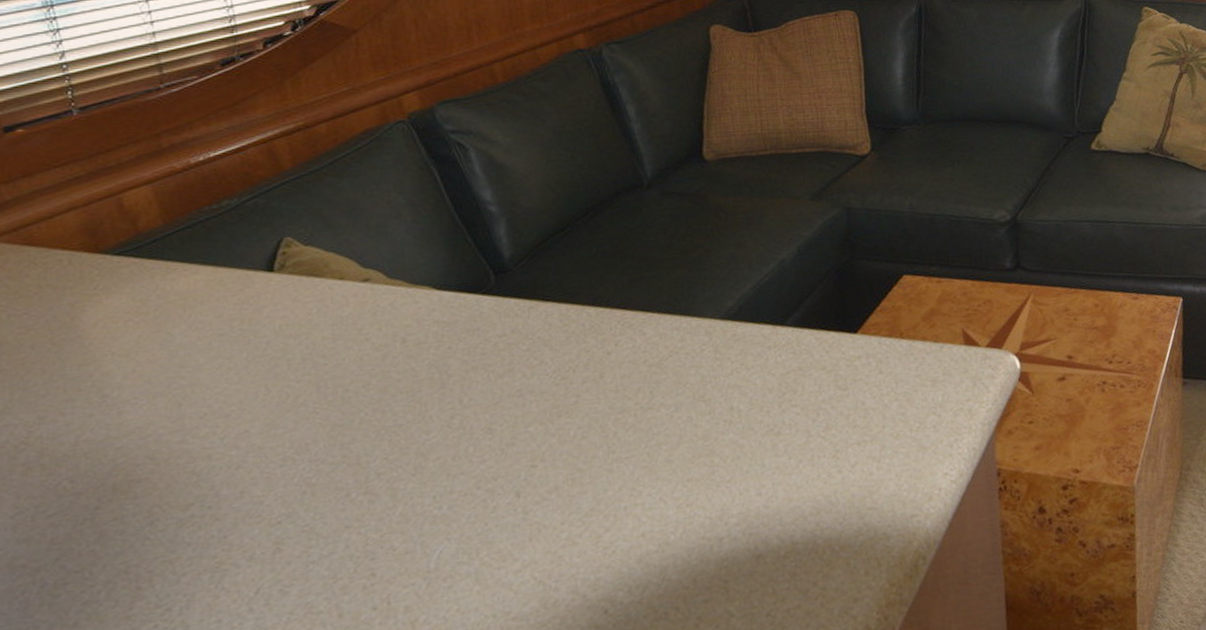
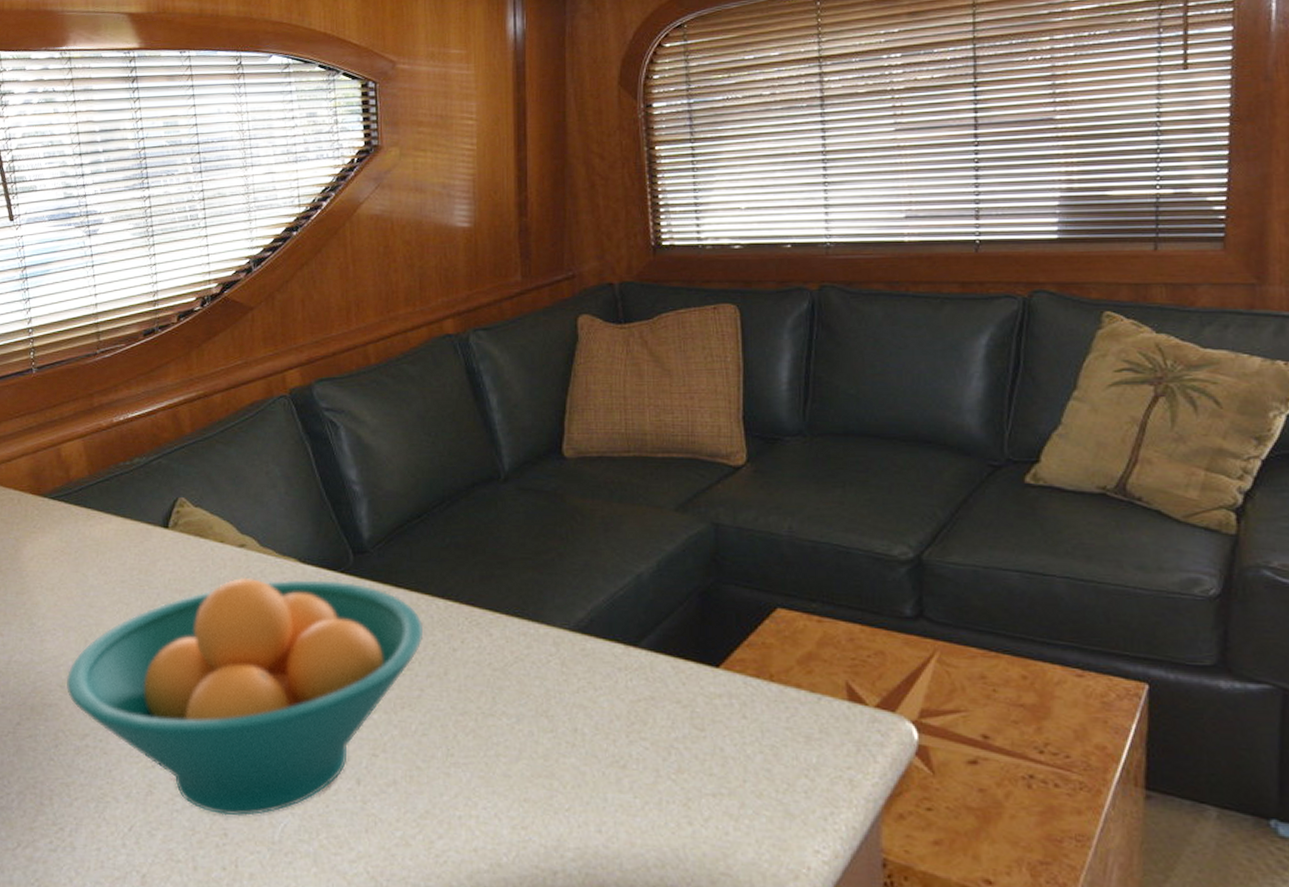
fruit bowl: none [156,302,576,557] -> present [66,577,424,817]

